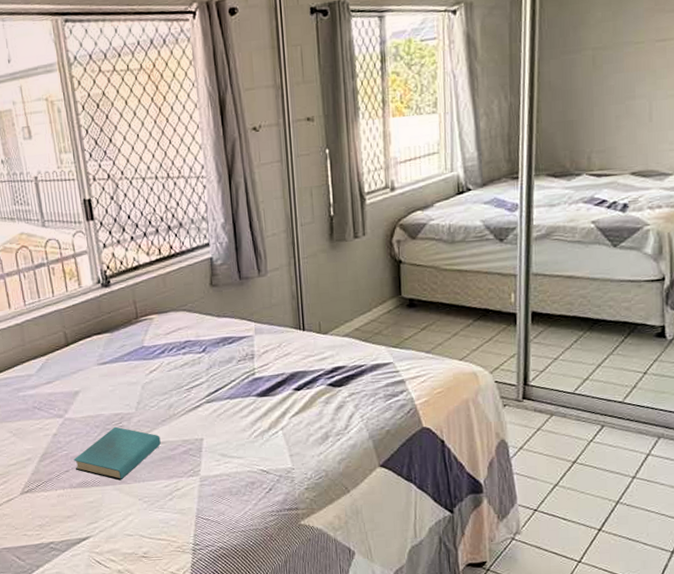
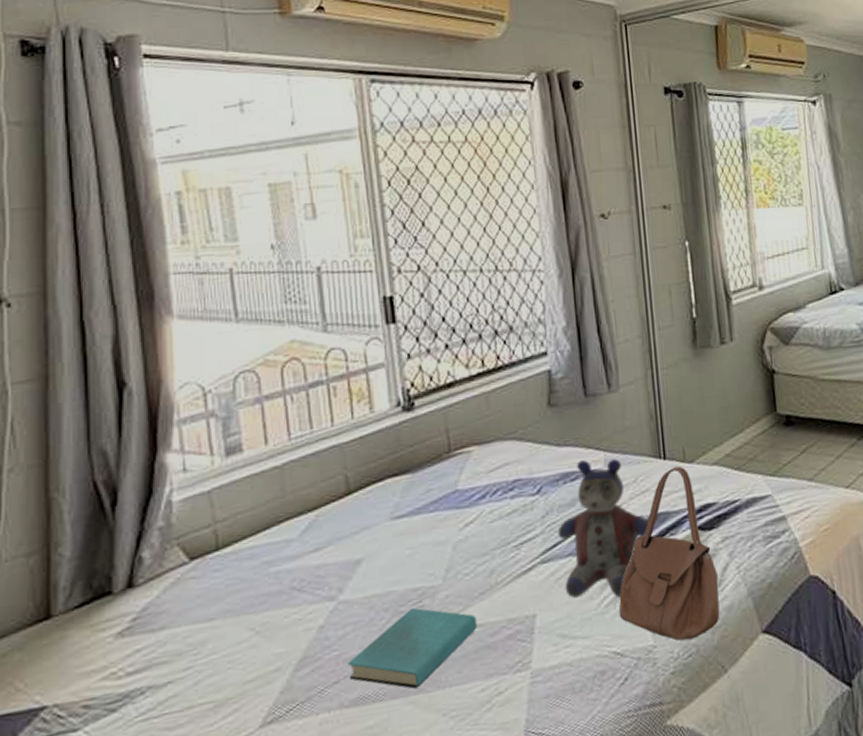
stuffed bear: none [218,328,293,431] -> present [557,459,653,598]
handbag: none [265,336,346,467] -> present [618,466,720,641]

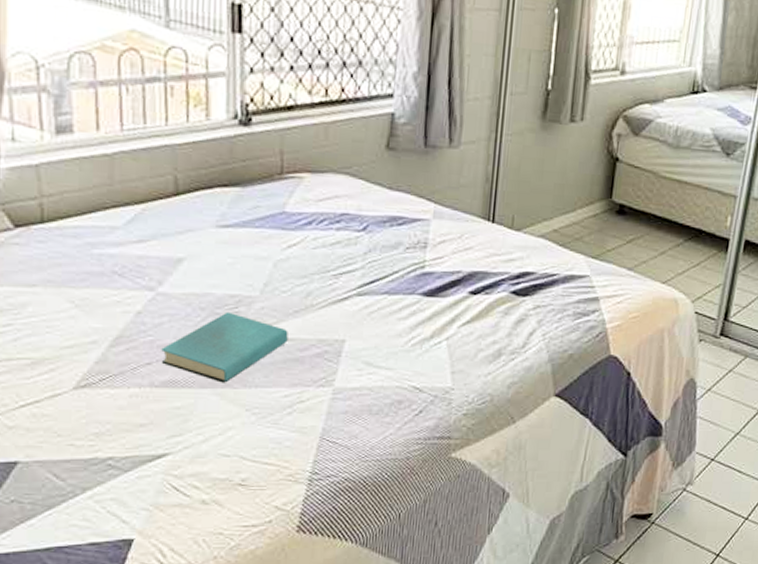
stuffed bear: present [557,459,653,598] -> none [376,207,469,340]
handbag: present [618,466,720,641] -> none [423,231,524,389]

